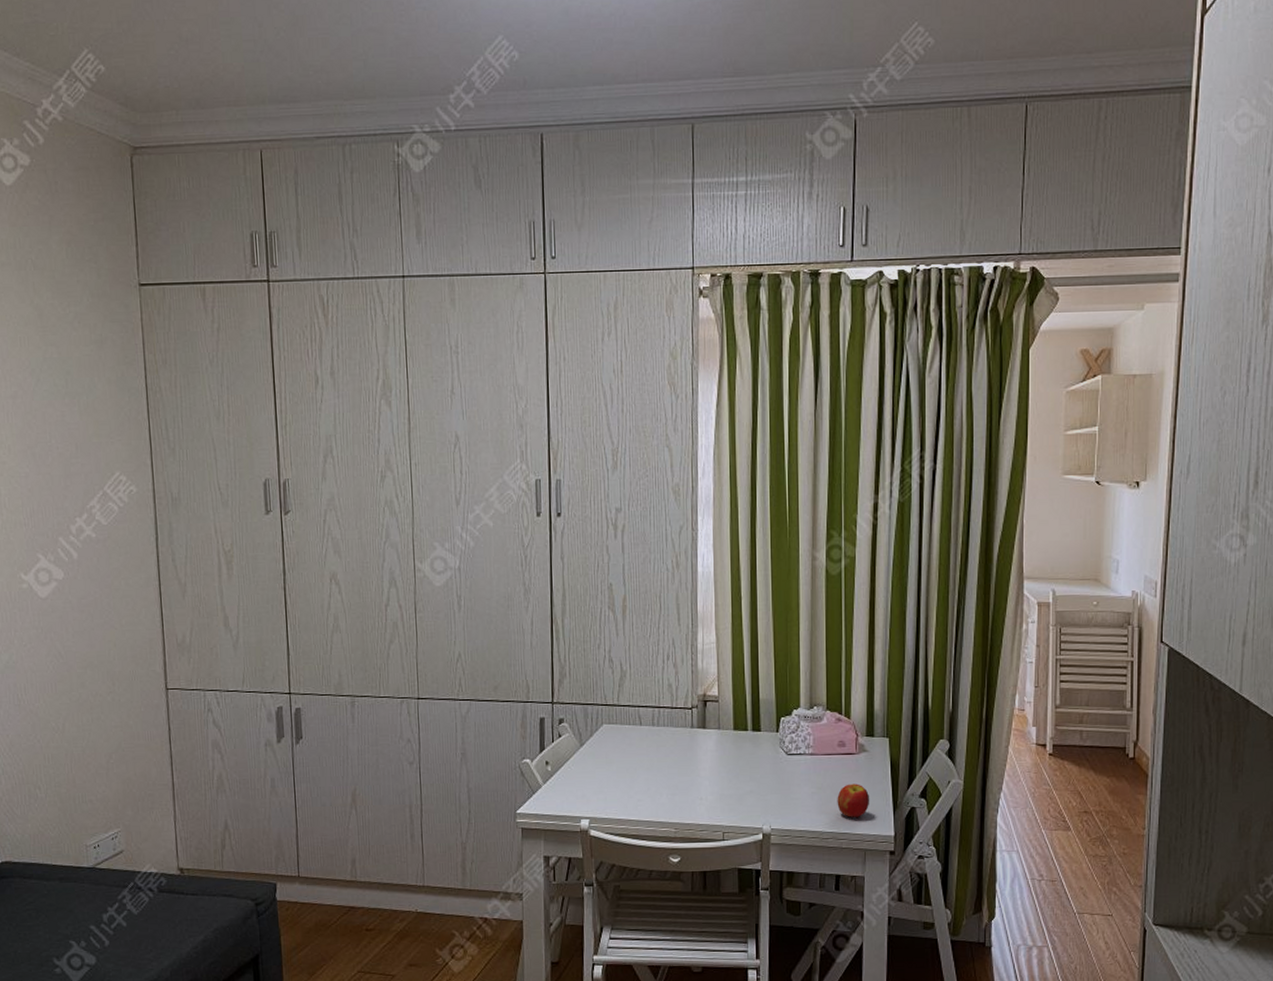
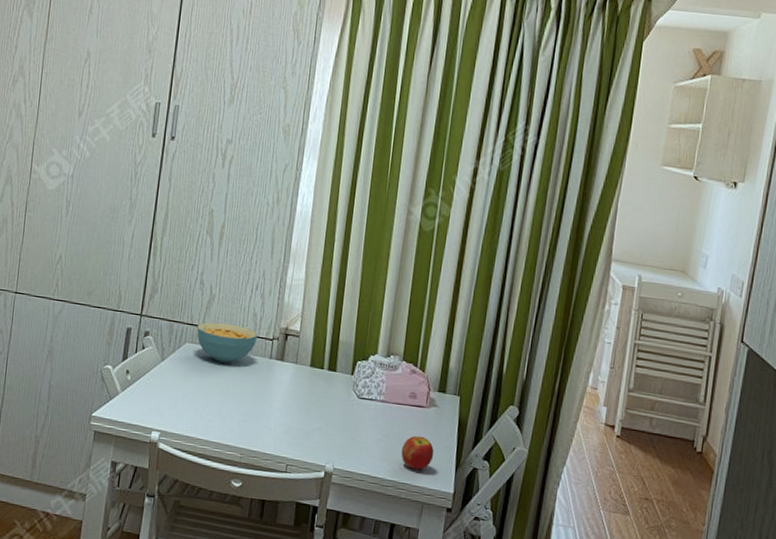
cereal bowl: none [613,698,676,739] -> present [197,322,258,363]

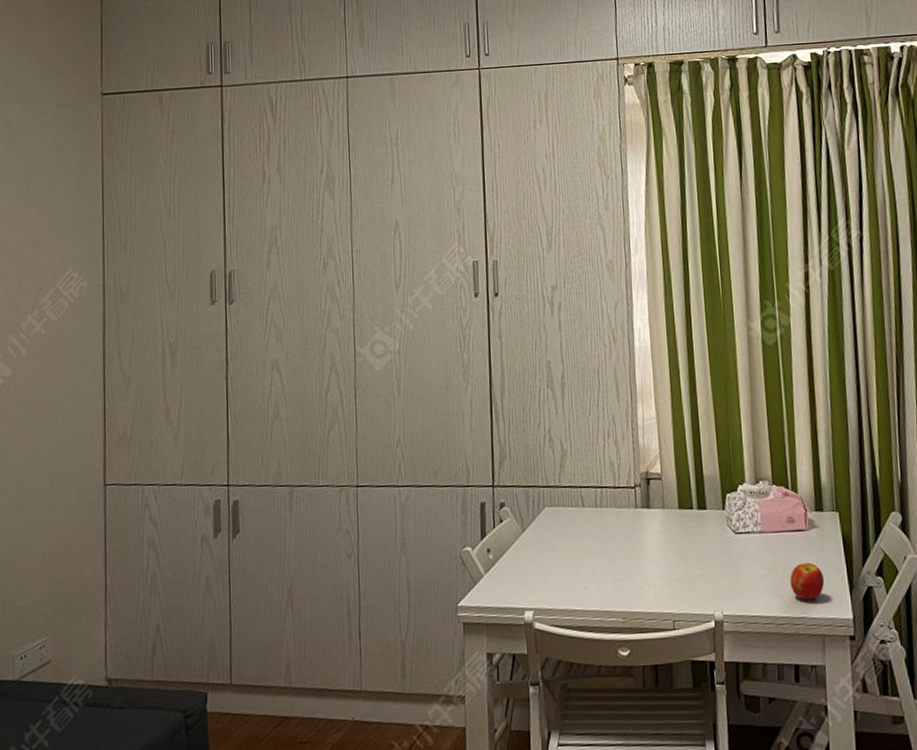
cereal bowl: present [197,322,258,363] -> none [554,478,619,522]

